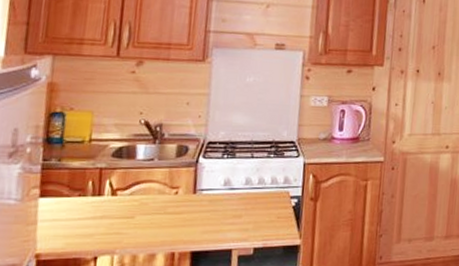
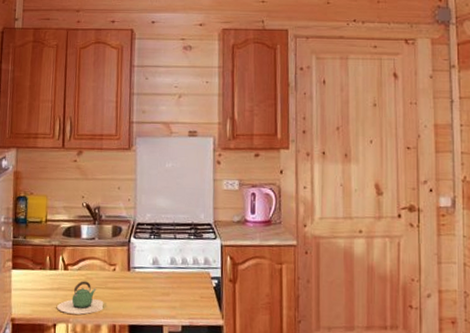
teapot: none [98,207,161,244] -> present [56,281,104,315]

